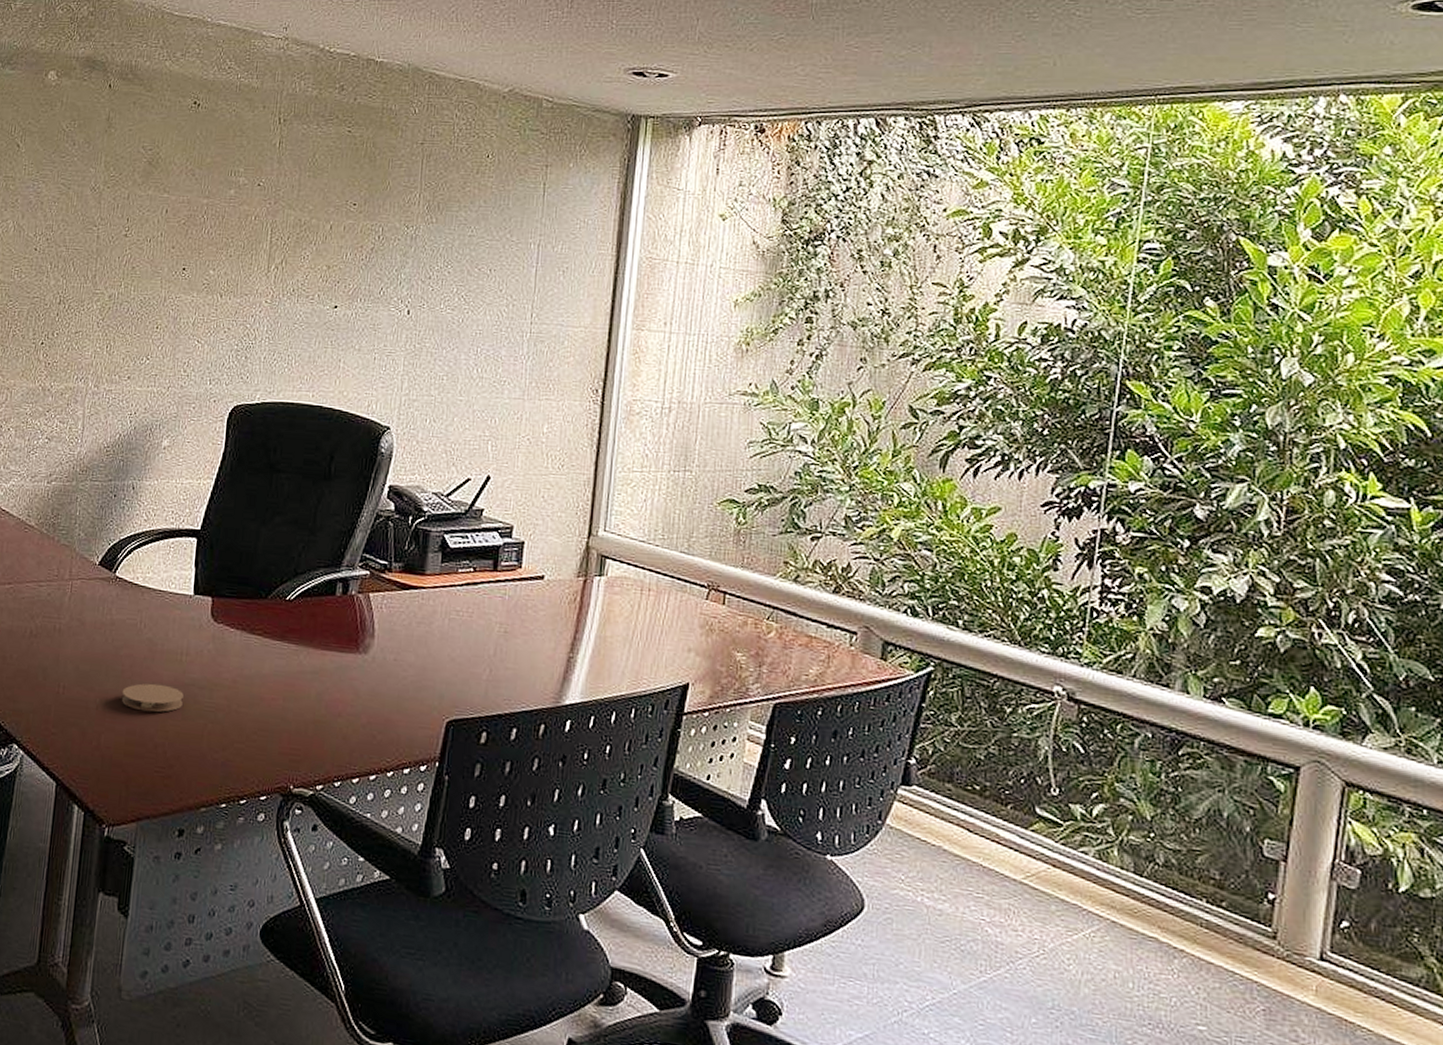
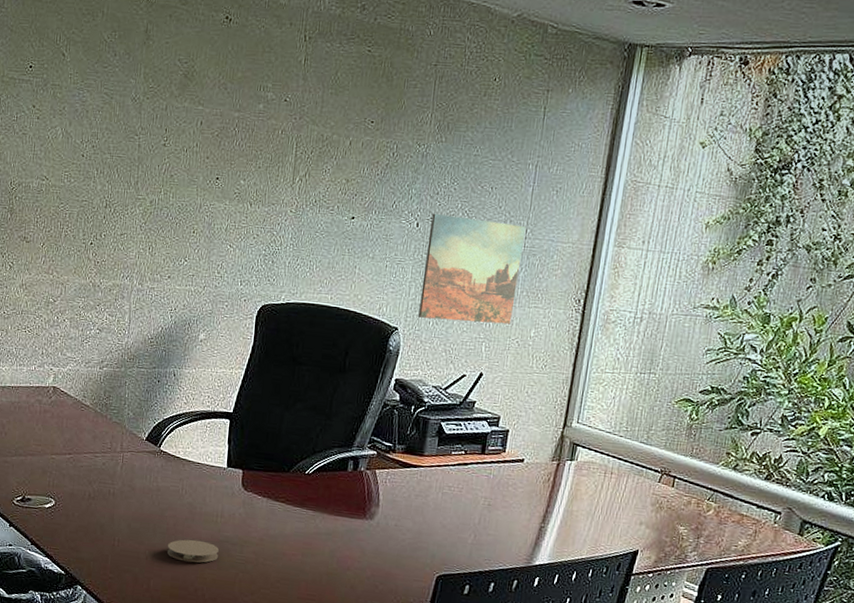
wall art: none [412,299,531,420] -> present [417,213,526,325]

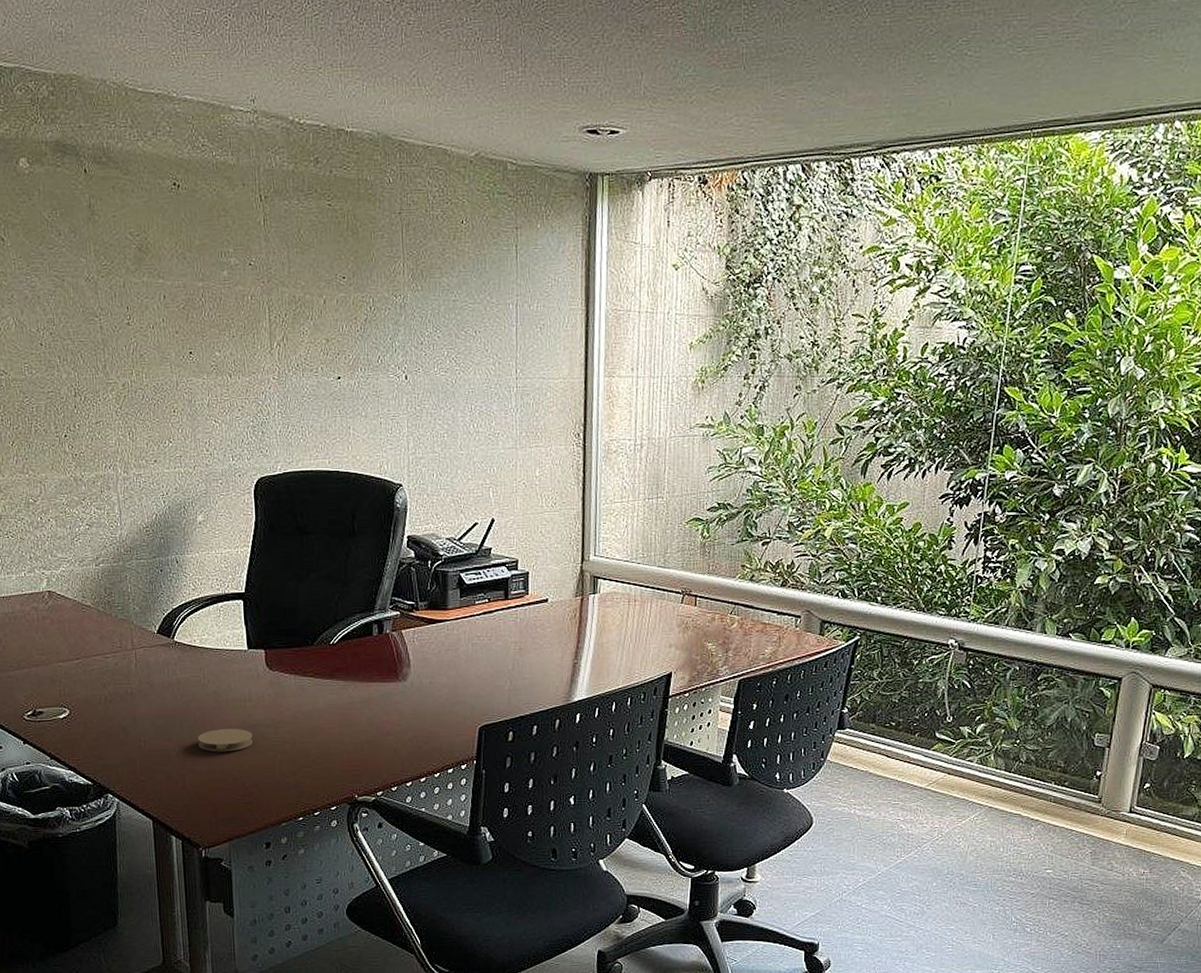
wall art: present [417,213,526,325] -> none [419,363,516,471]

